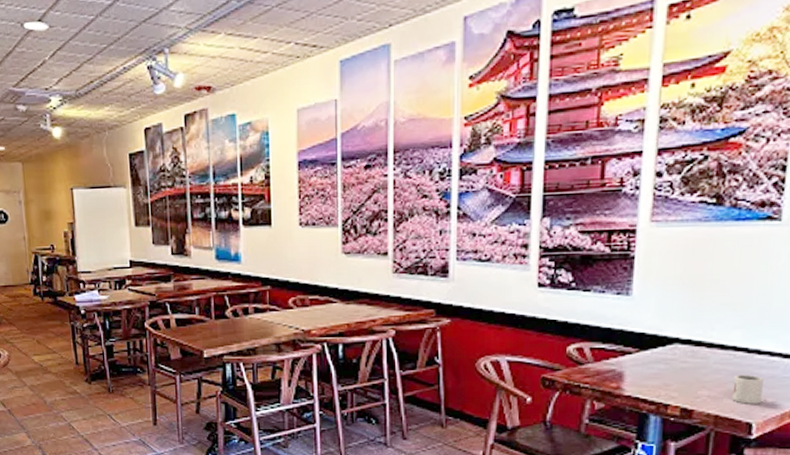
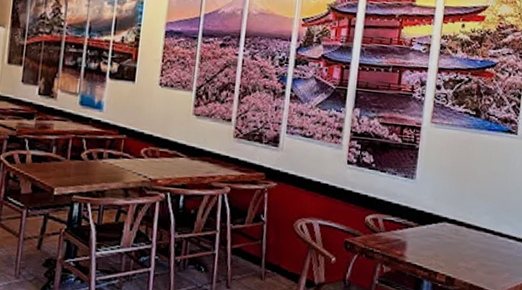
cup: present [732,374,764,404] -> none [482,251,504,277]

